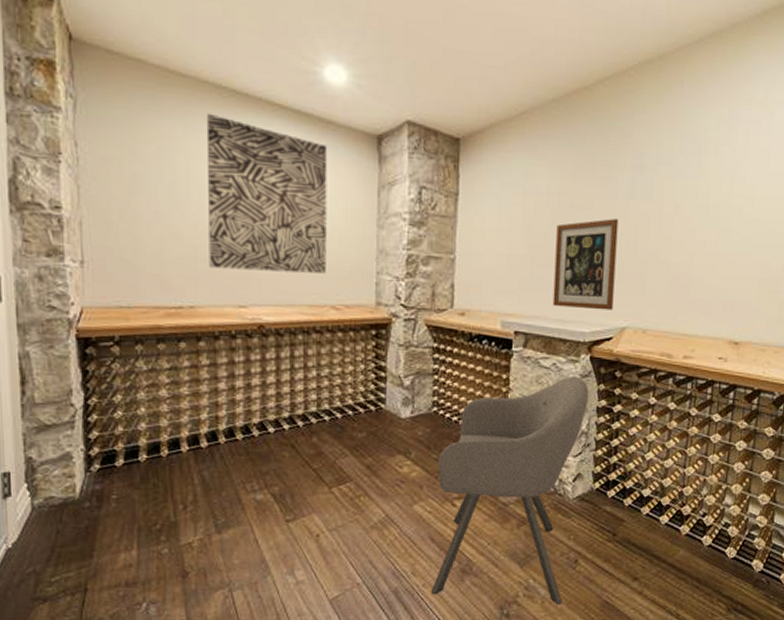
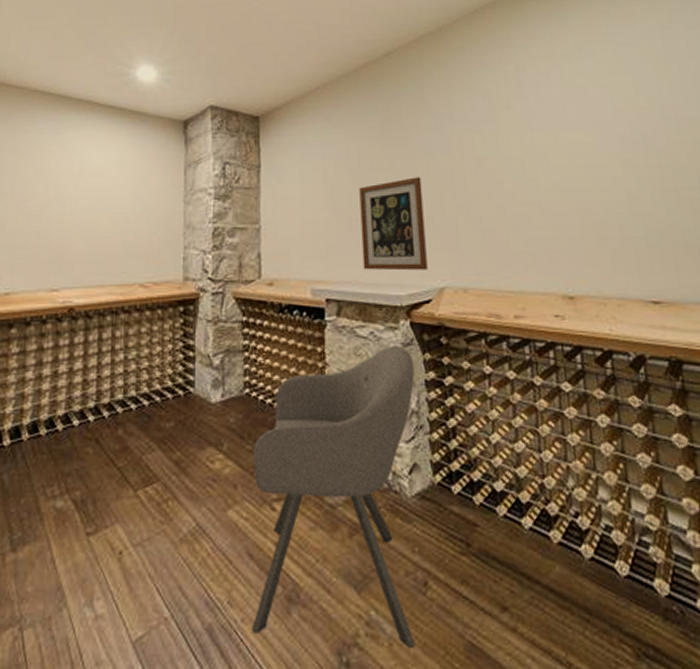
wall art: present [206,113,328,274] -> none [26,116,139,254]

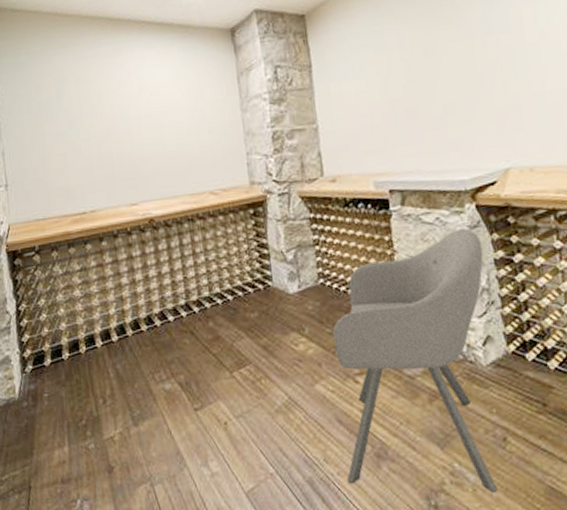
wall art: present [359,177,428,271] -> none [414,58,491,158]

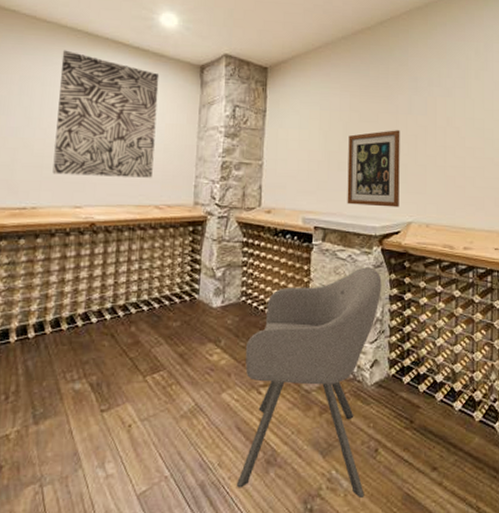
wall art: none [89,41,202,174] -> present [52,50,159,178]
wall art: none [414,58,491,158] -> present [347,130,400,207]

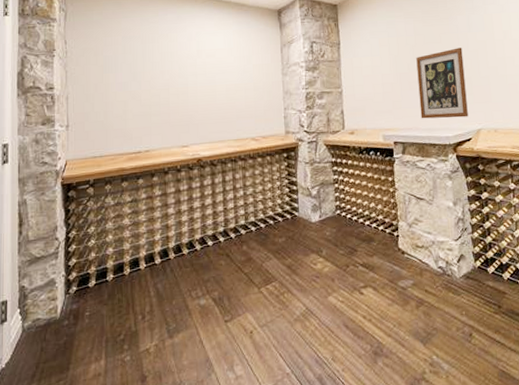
wall art: present [52,50,159,178] -> none [156,10,246,120]
chair: present [237,267,382,499] -> none [345,173,464,379]

